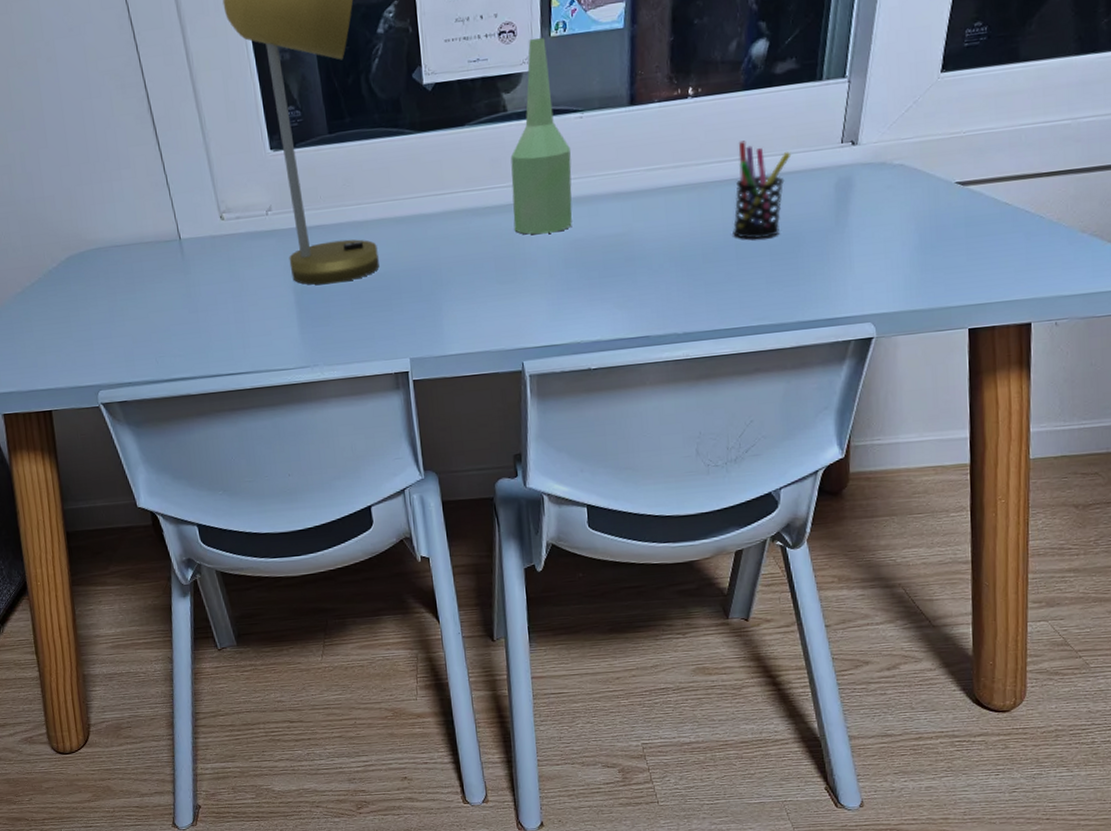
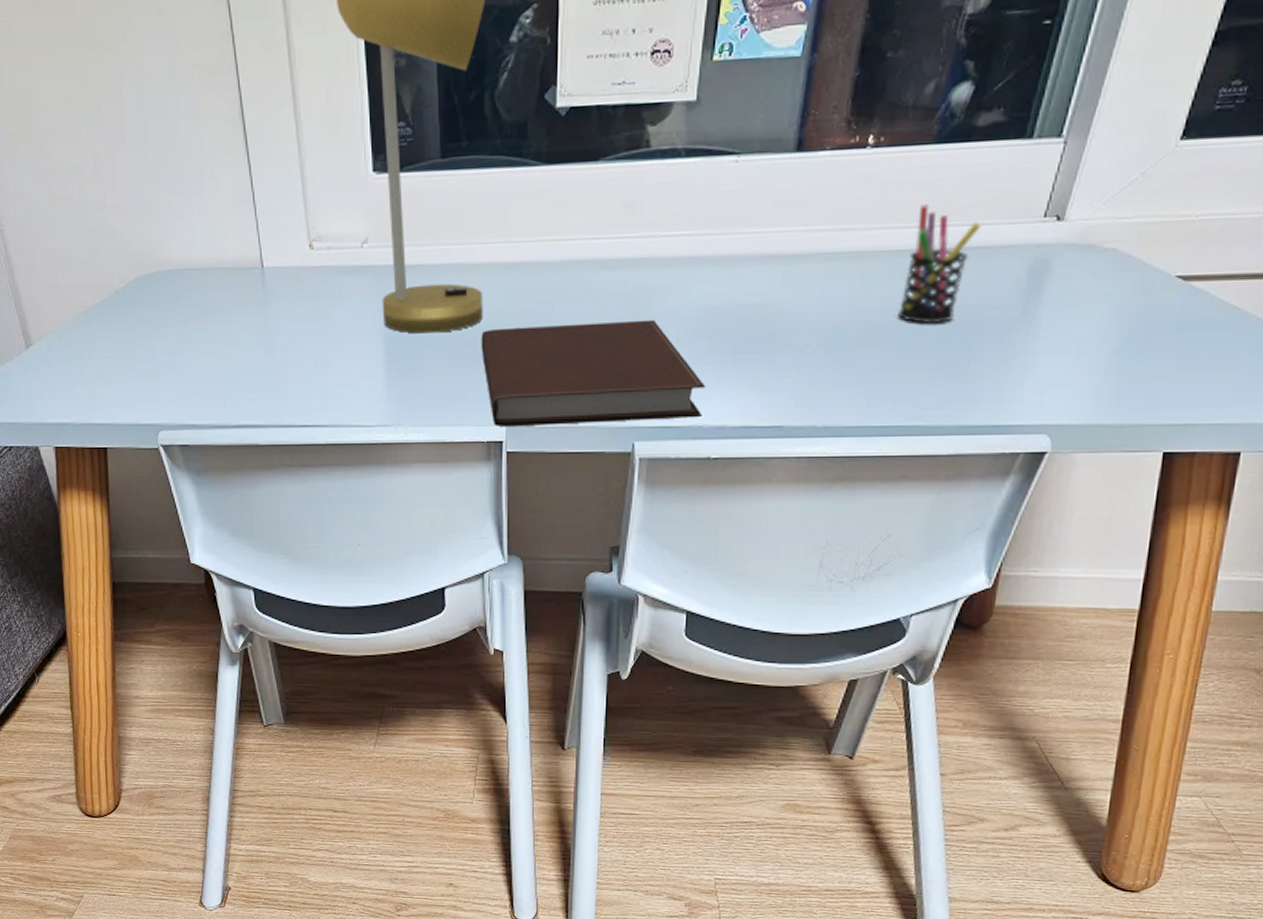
notebook: none [379,255,580,359] -> present [481,319,706,426]
bottle: present [510,38,573,235] -> none [642,61,720,297]

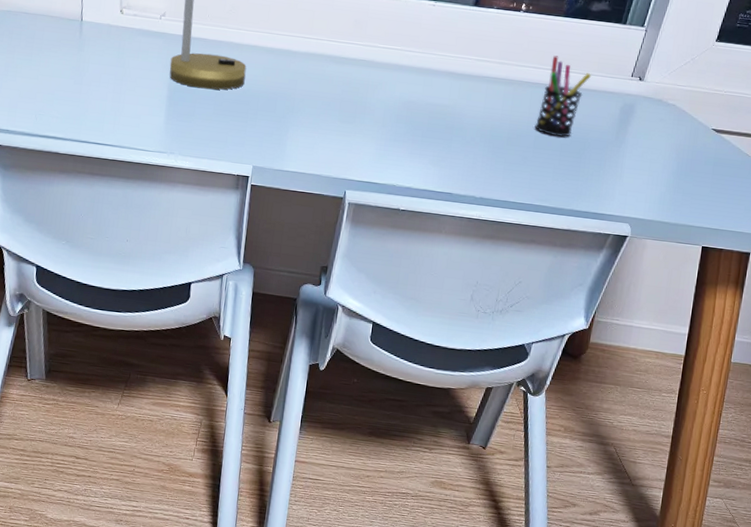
notebook: present [481,319,706,426] -> none [240,93,401,179]

